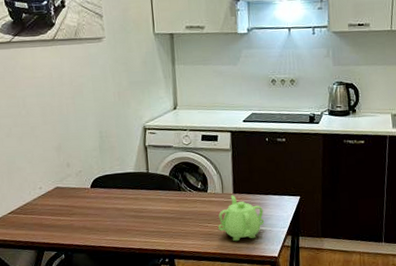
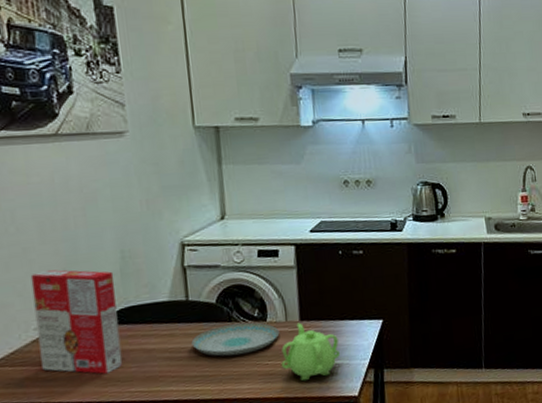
cereal box: none [37,144,101,225] -> present [30,269,123,374]
plate: none [150,192,217,218] -> present [191,322,280,357]

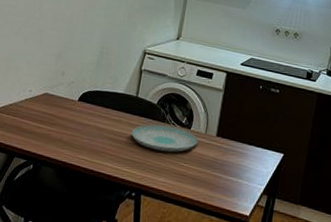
cereal box: present [30,269,123,374] -> none [26,49,92,139]
teapot: present [281,322,340,381] -> none [194,137,243,191]

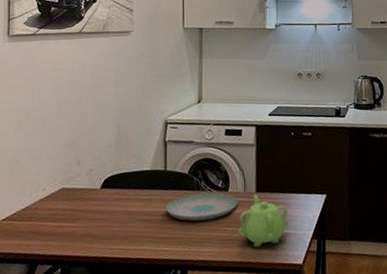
teapot: none [194,137,243,191] -> present [238,194,288,248]

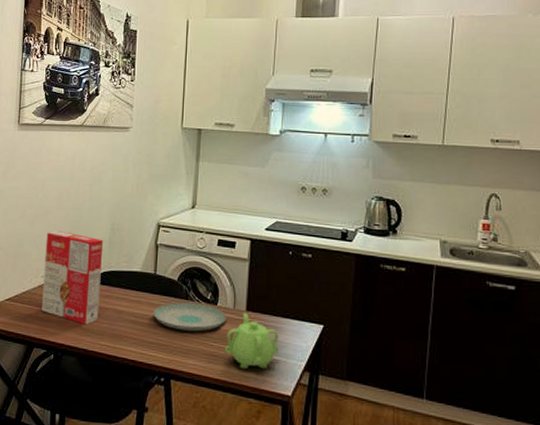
cereal box: none [45,140,110,232] -> present [42,231,104,324]

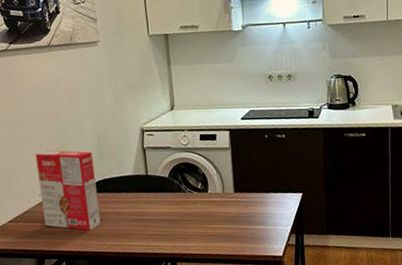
plate: present [153,302,227,332] -> none [150,193,218,220]
teapot: present [225,312,279,370] -> none [220,194,267,242]

